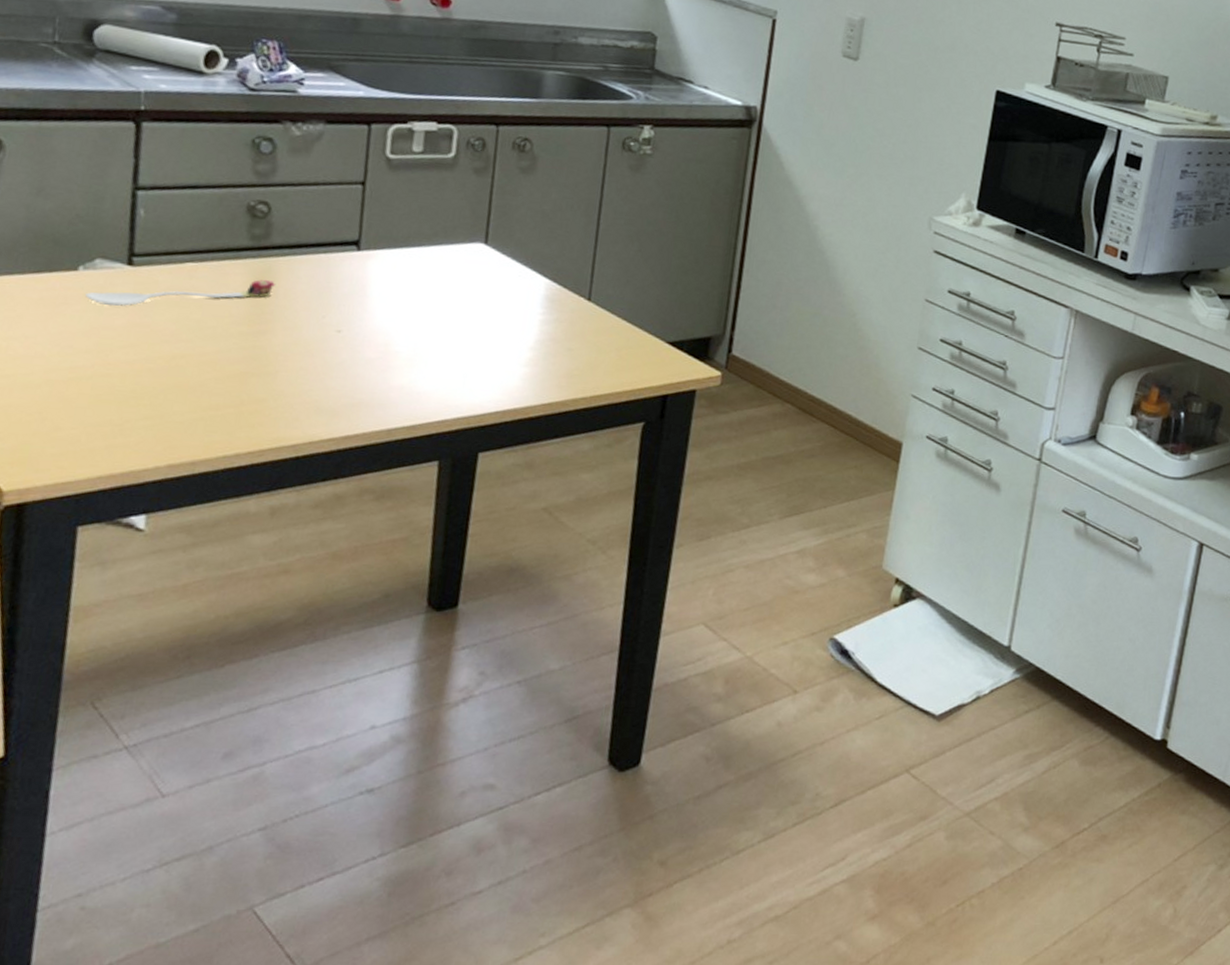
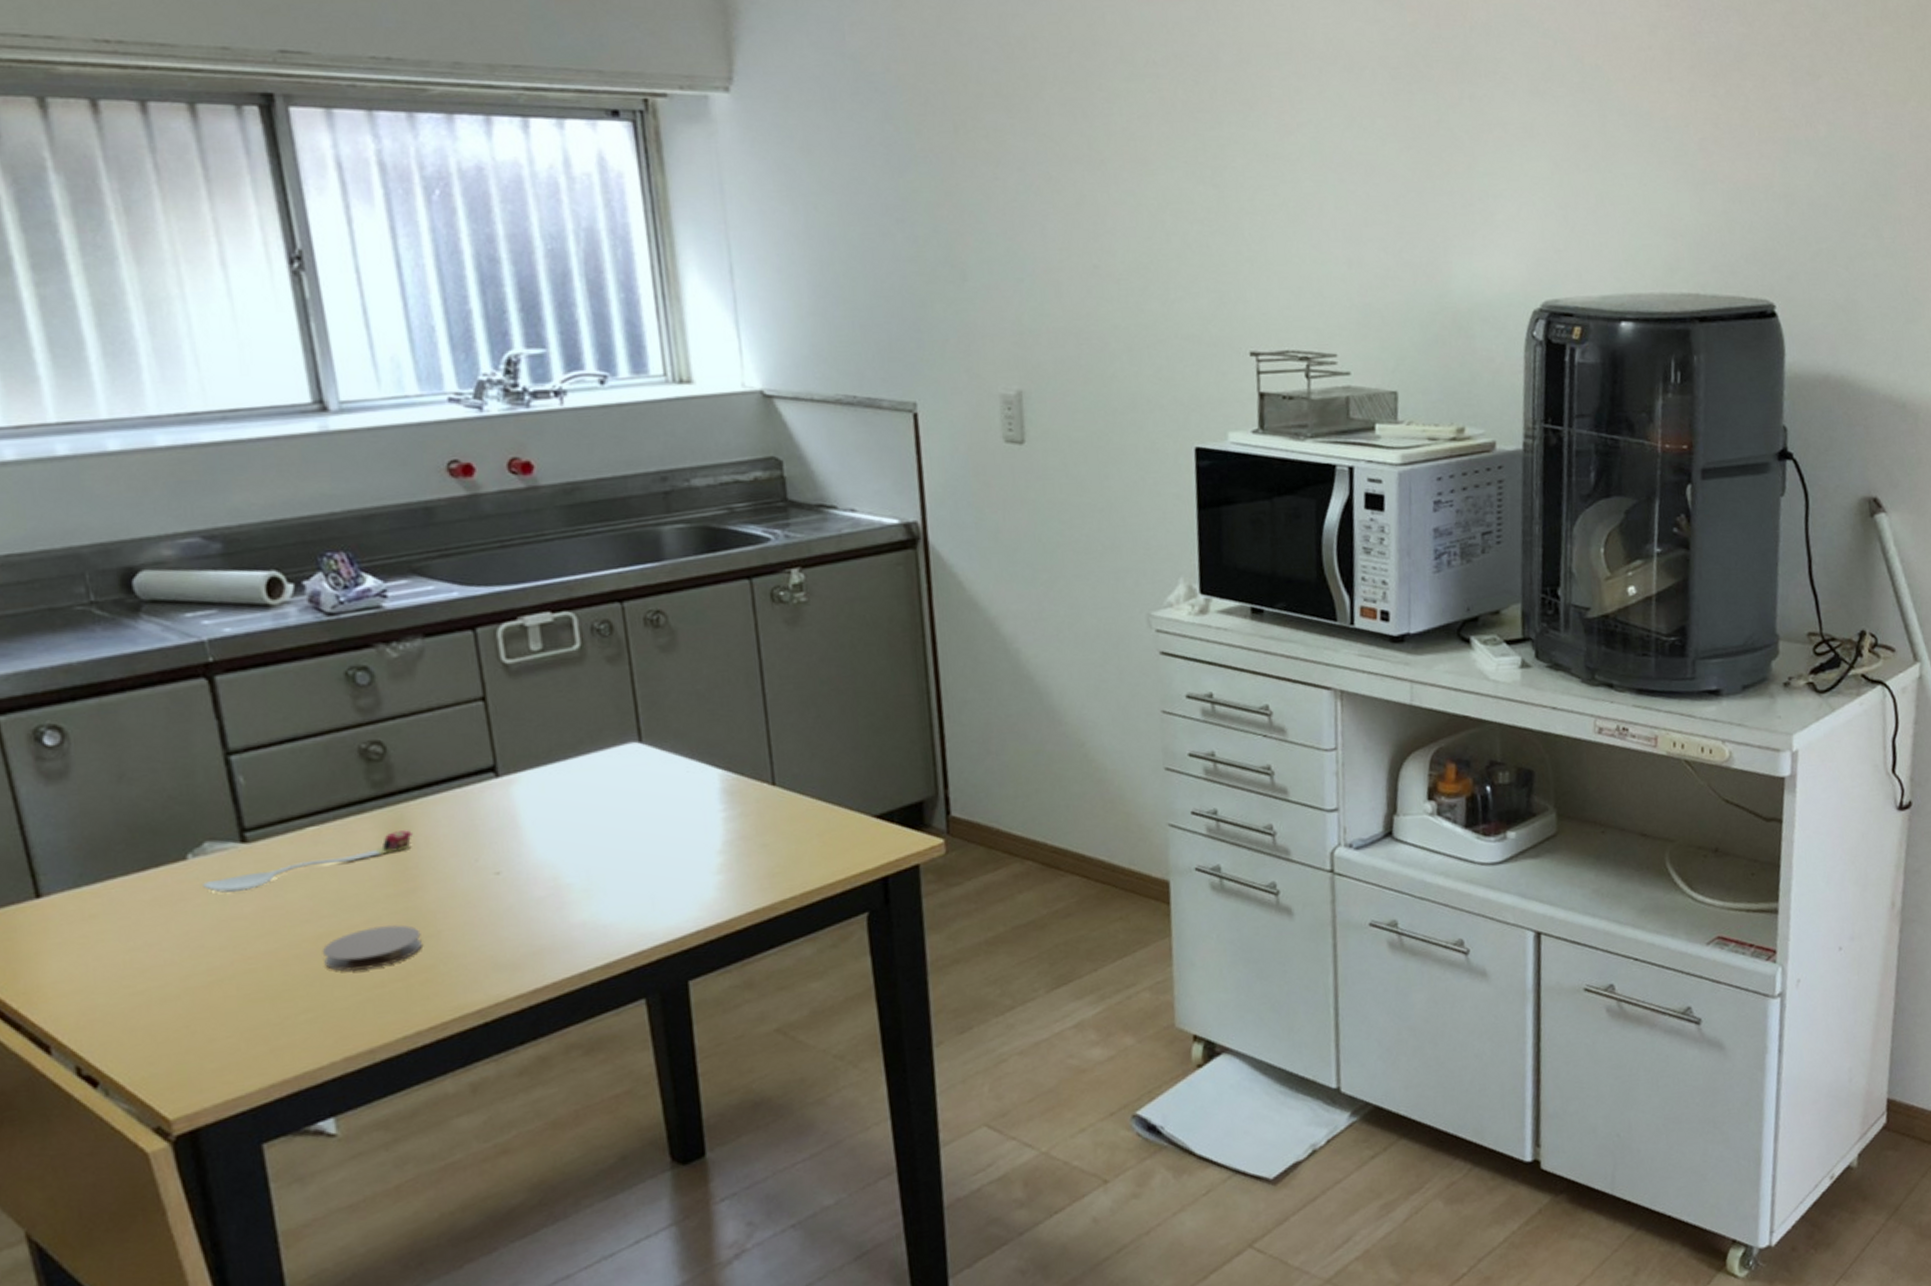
coaster: none [172,357,261,393] -> present [322,924,422,972]

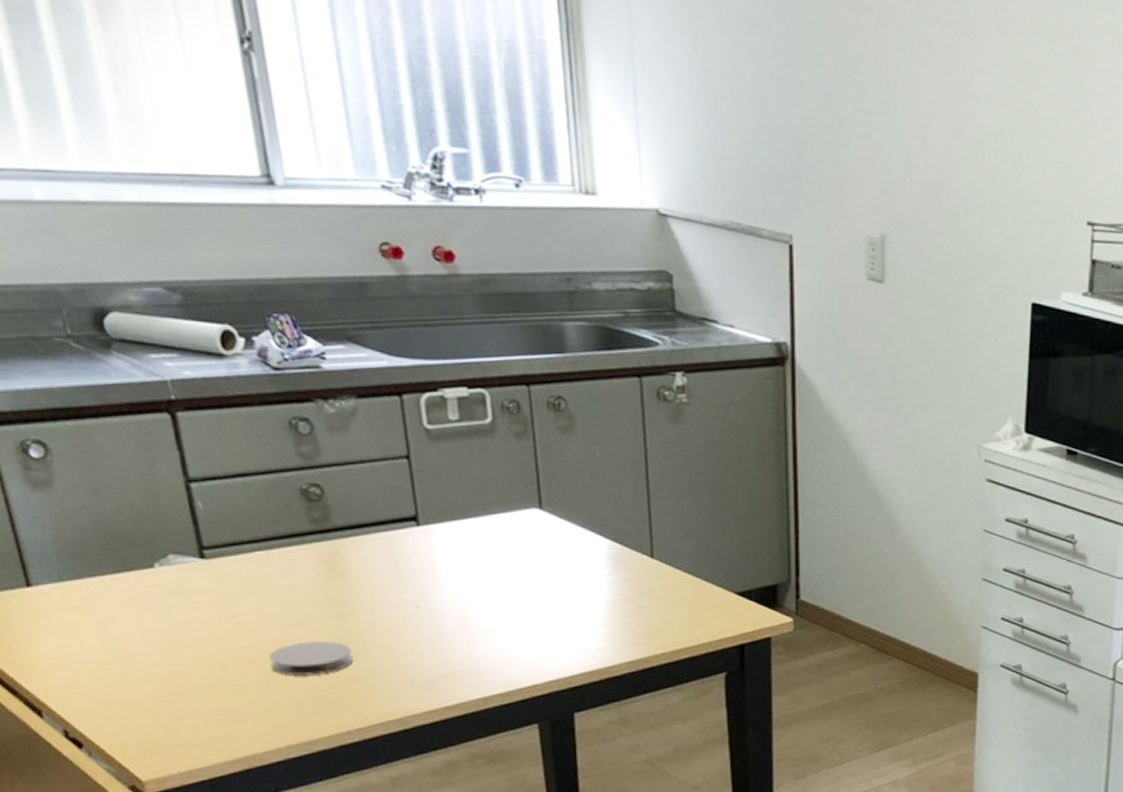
spoon: present [203,829,414,893] -> none [168,561,347,600]

